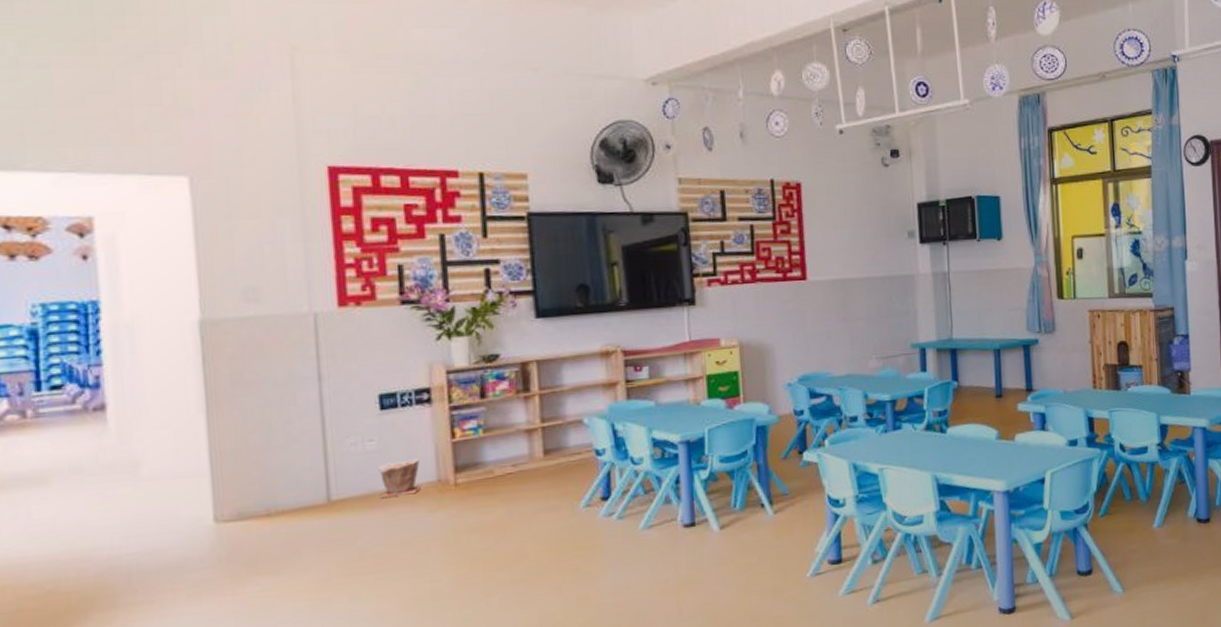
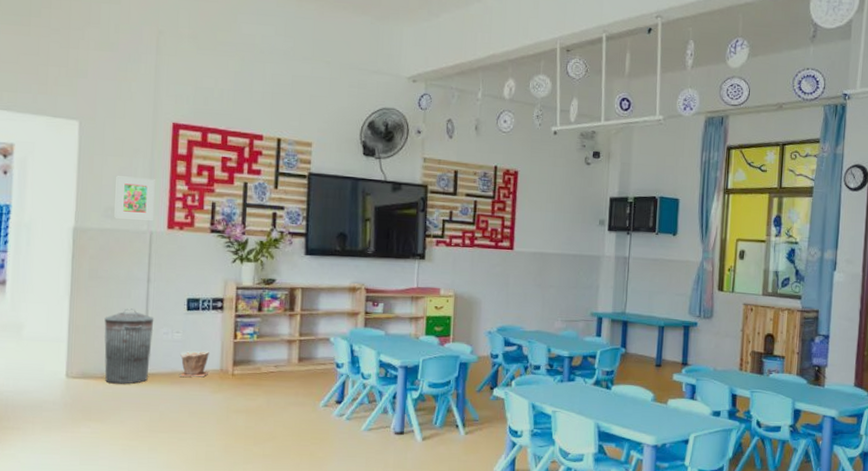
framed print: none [254,243,316,301] -> present [114,176,155,220]
trash can: none [262,418,336,522] -> present [104,308,154,384]

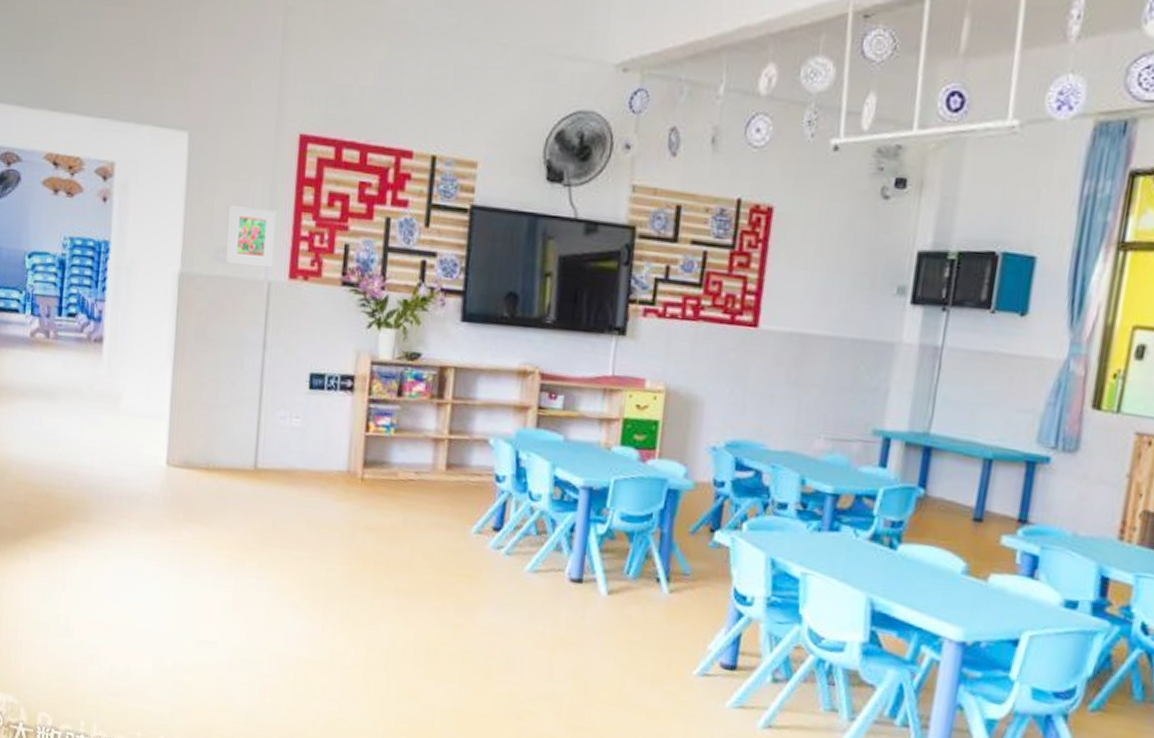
trash can: present [104,308,154,384] -> none [210,381,270,480]
plant pot: present [179,351,209,377] -> none [297,443,335,480]

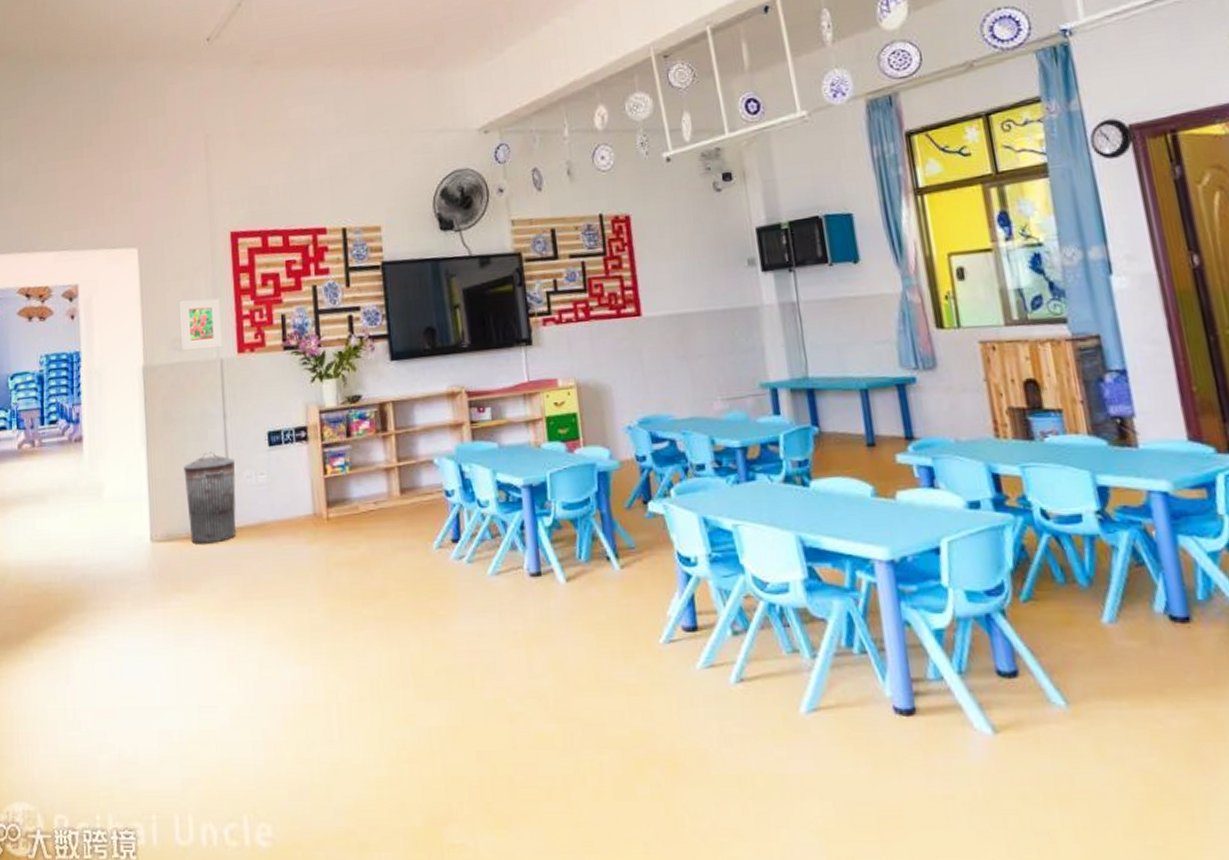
trash can: none [210,381,270,480] -> present [184,451,236,544]

